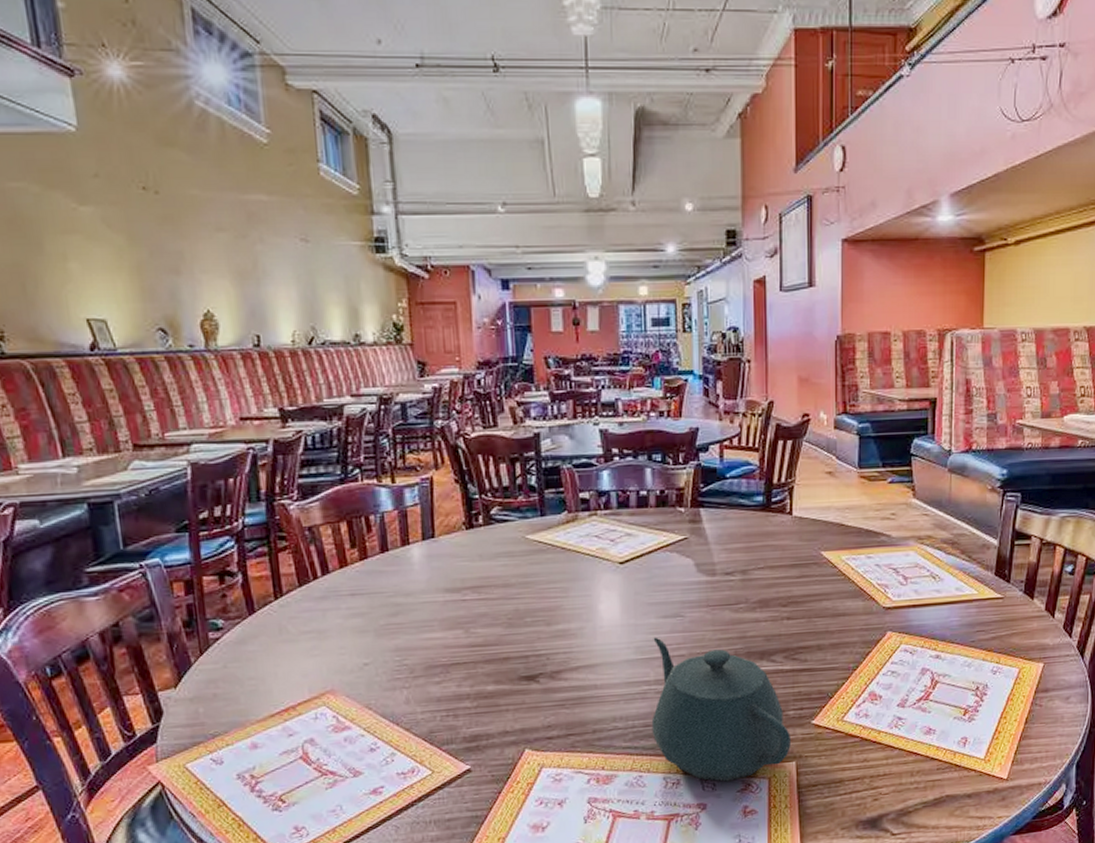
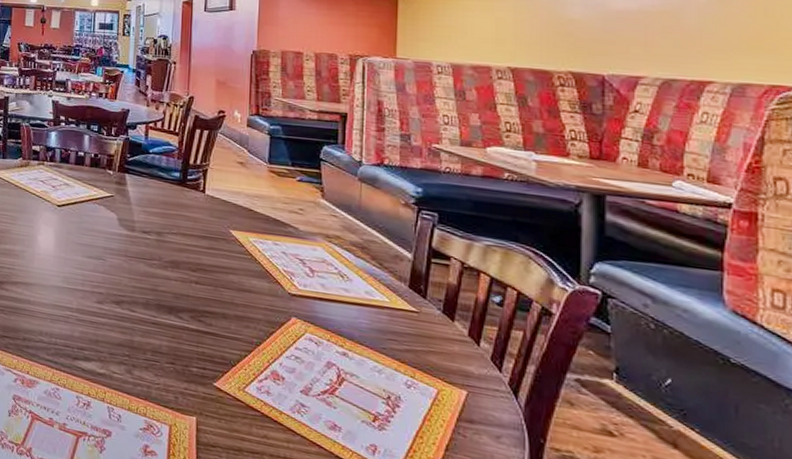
teapot: present [651,637,791,782] -> none [70,272,193,418]

